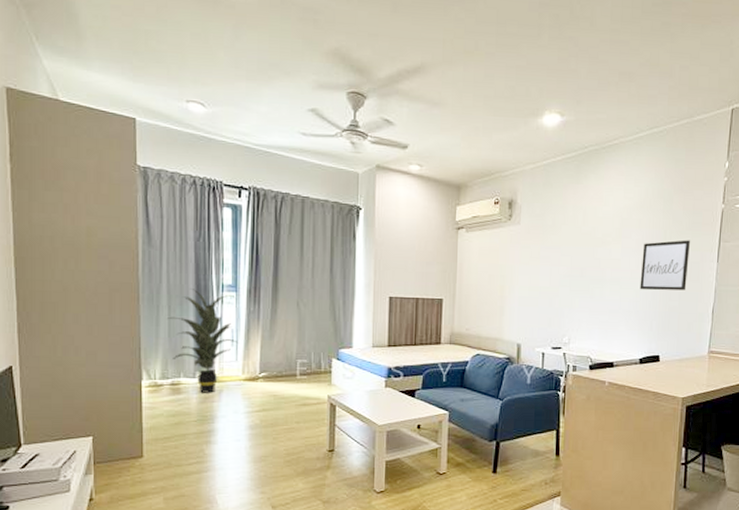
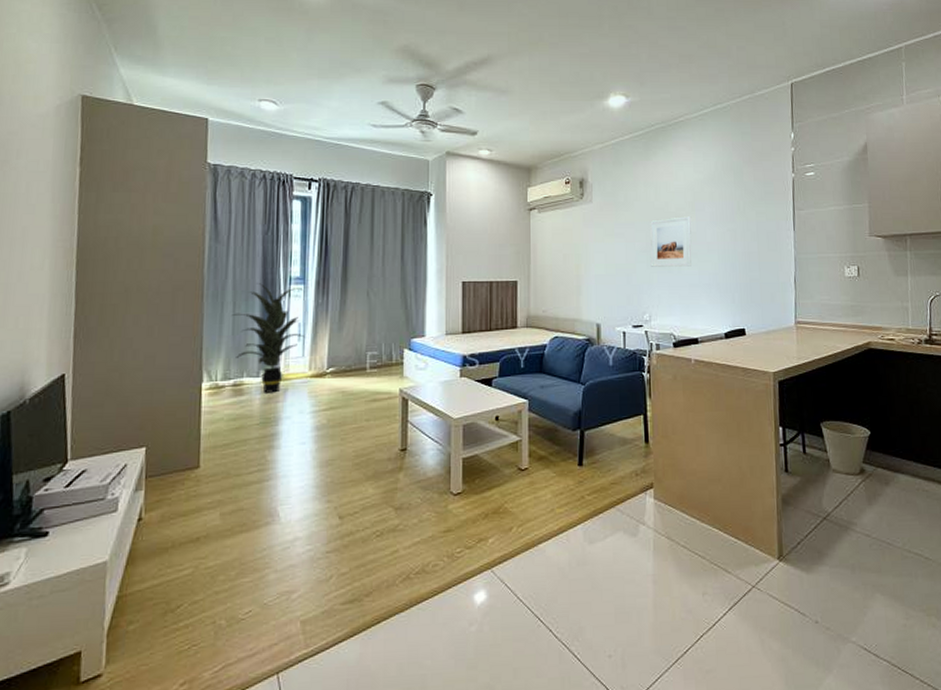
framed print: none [573,243,618,293] -> present [650,216,692,267]
wall art: present [640,240,690,291] -> none [717,210,766,262]

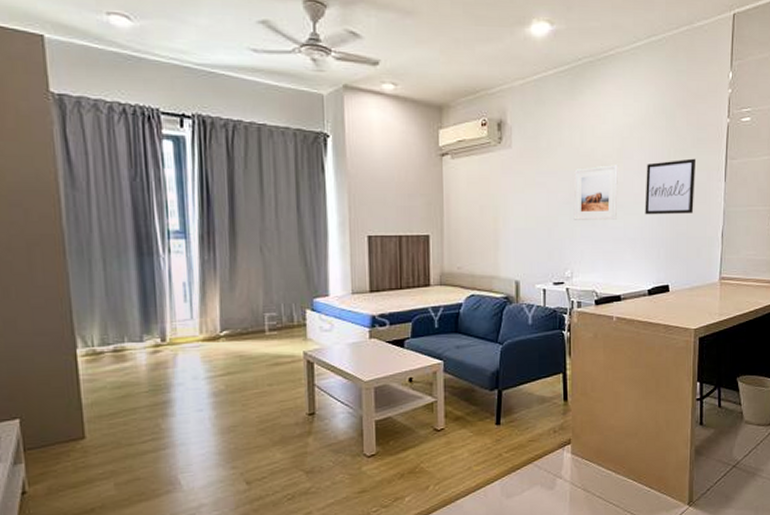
indoor plant: present [232,283,305,393] -> none [103,237,192,359]
wall art: none [717,210,766,262] -> present [645,158,695,215]

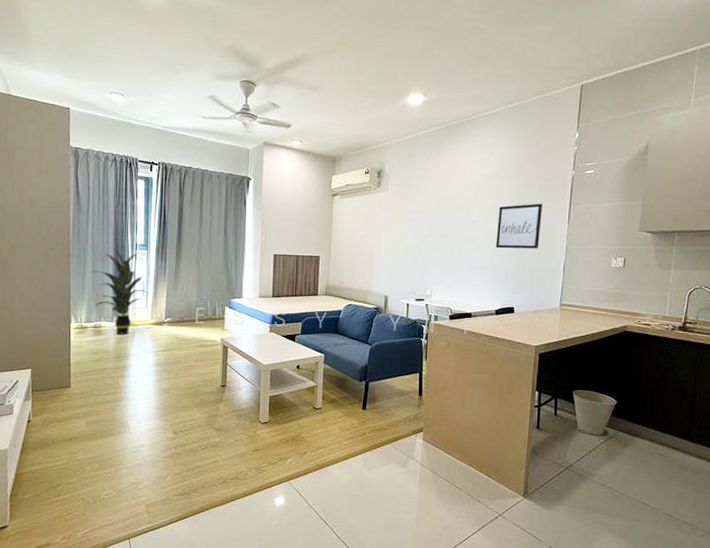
indoor plant: none [103,237,192,359] -> present [92,247,148,335]
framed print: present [573,165,619,220] -> none [435,206,475,251]

